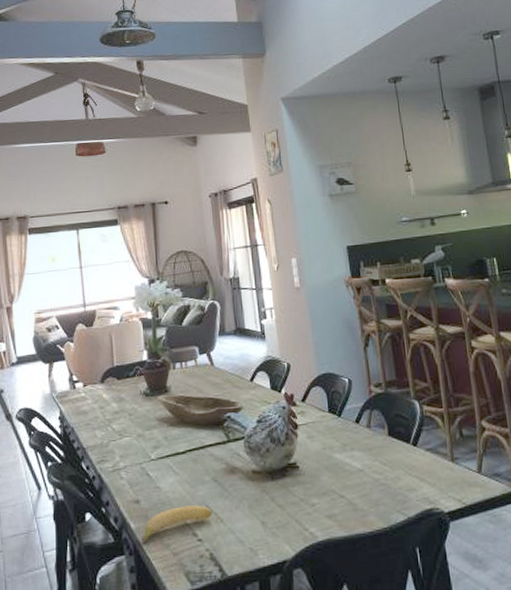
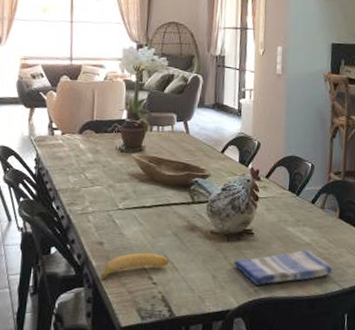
dish towel: none [282,477,394,527] -> present [234,249,333,286]

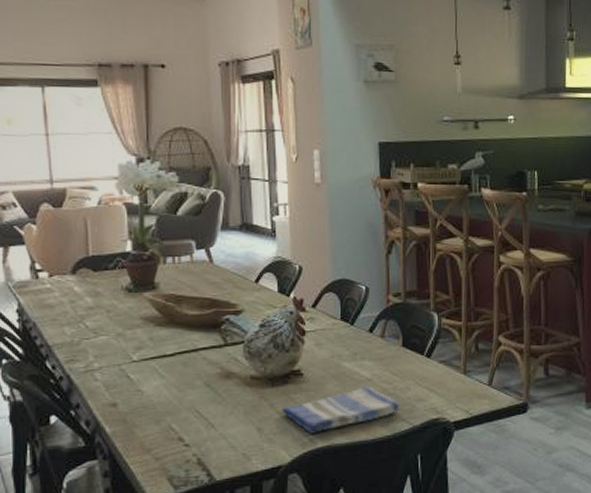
banana: present [100,253,169,280] -> none [117,410,202,449]

